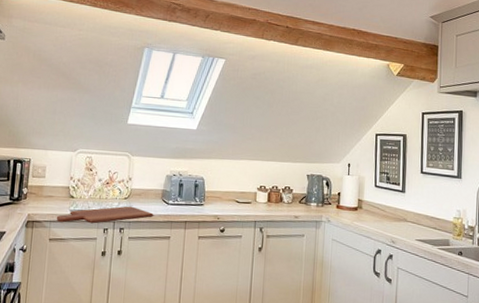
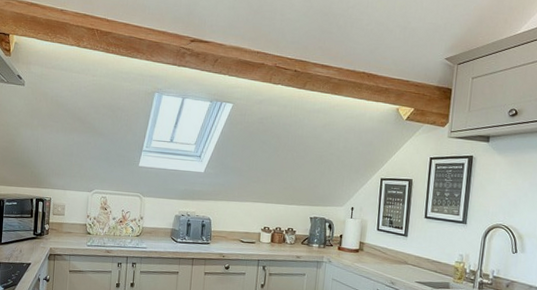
cutting board: present [56,206,154,224] -> none [75,243,164,259]

